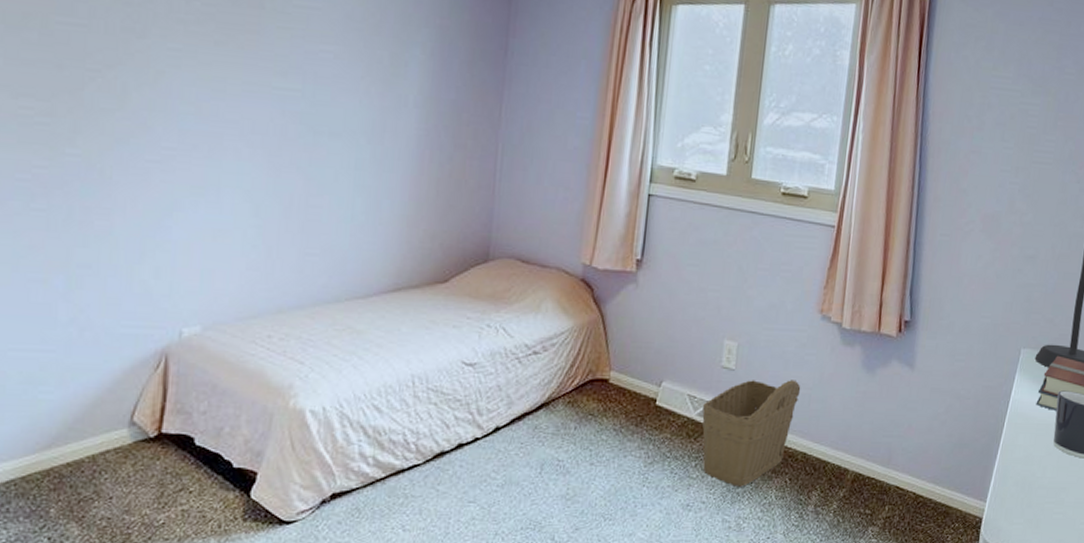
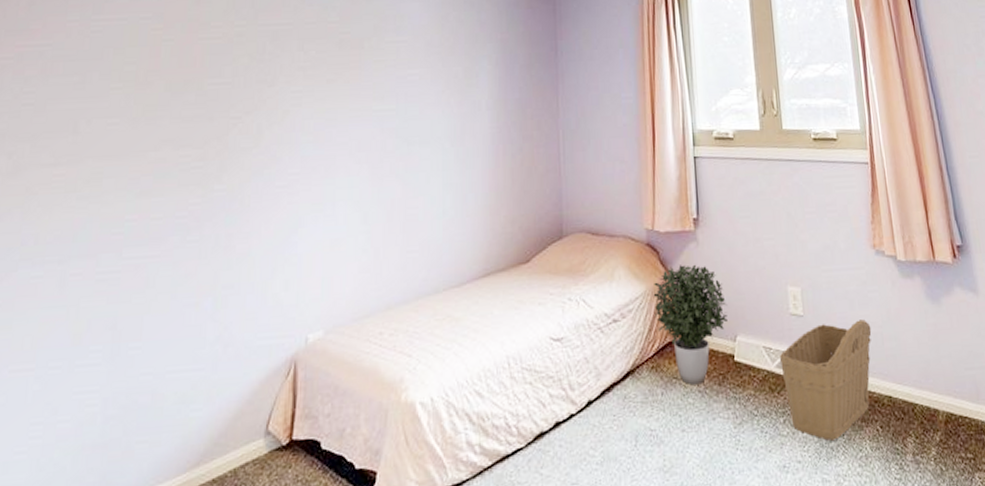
potted plant: none [580,305,659,424] -> present [653,264,728,386]

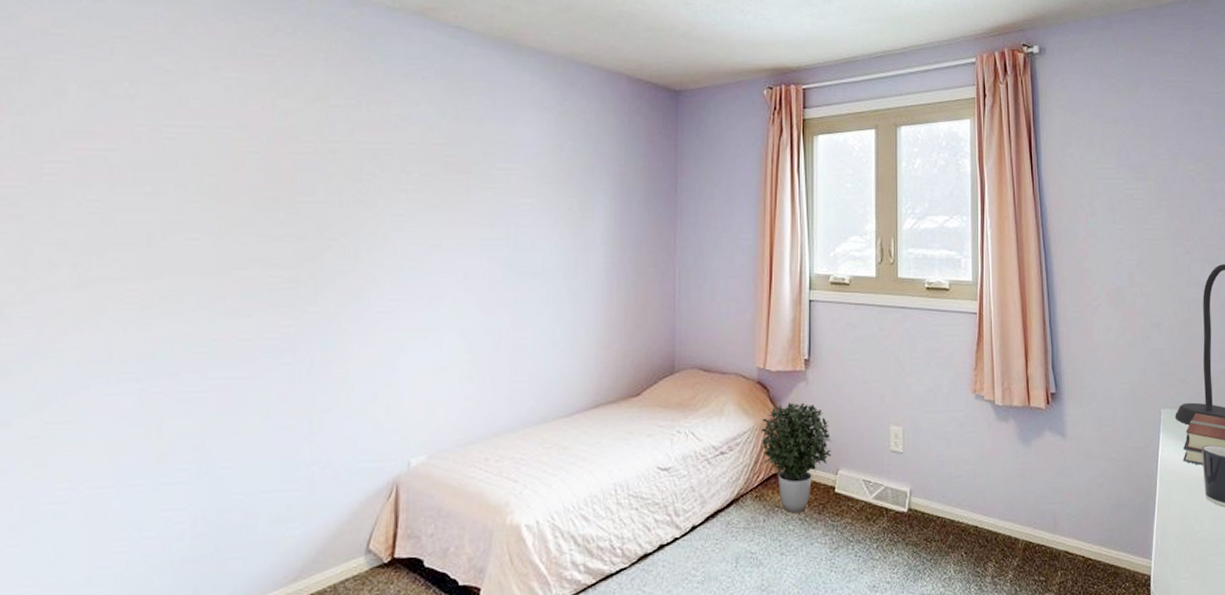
wicker basket: present [780,319,872,441] -> none [878,457,965,565]

